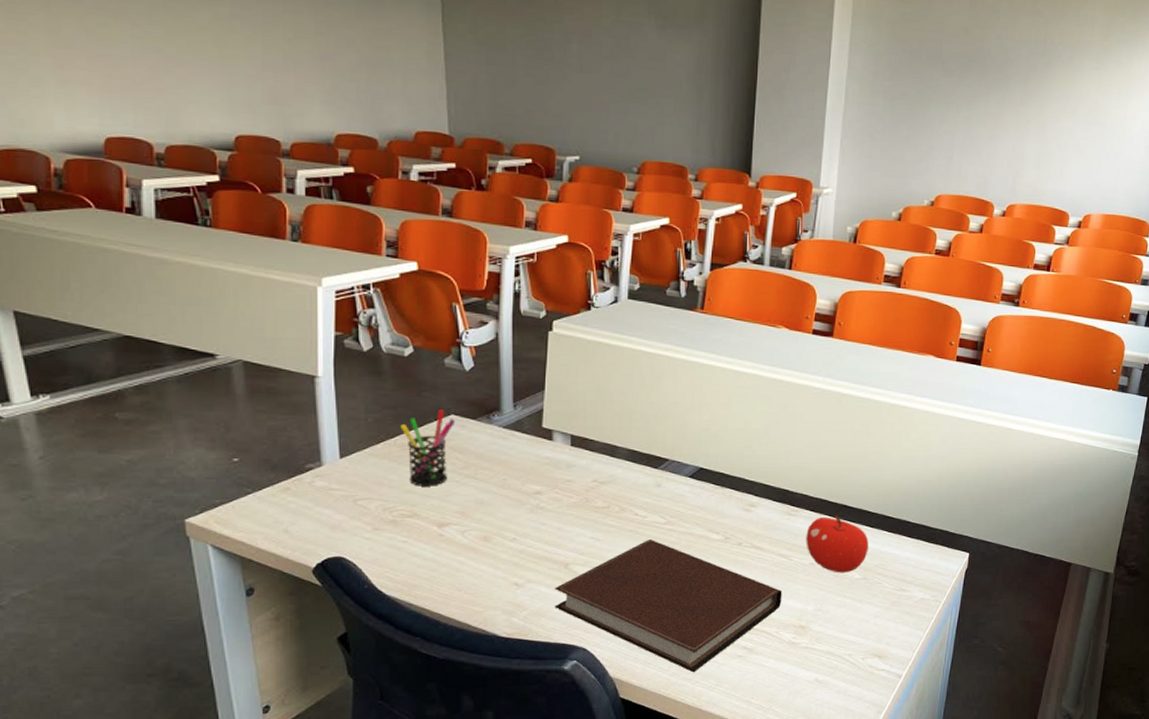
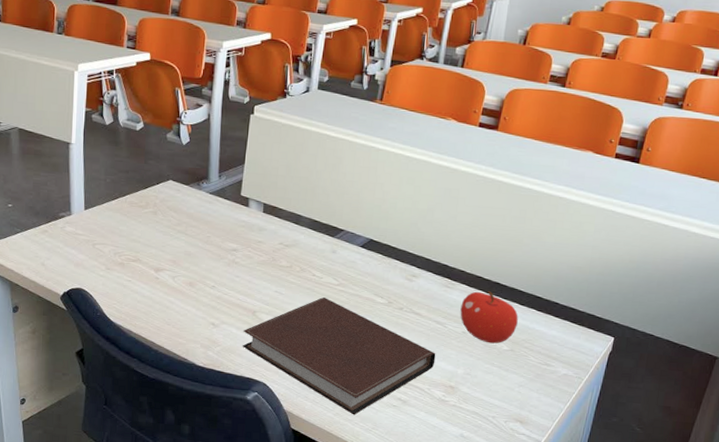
pen holder: present [400,410,456,486] -> none [130,175,173,238]

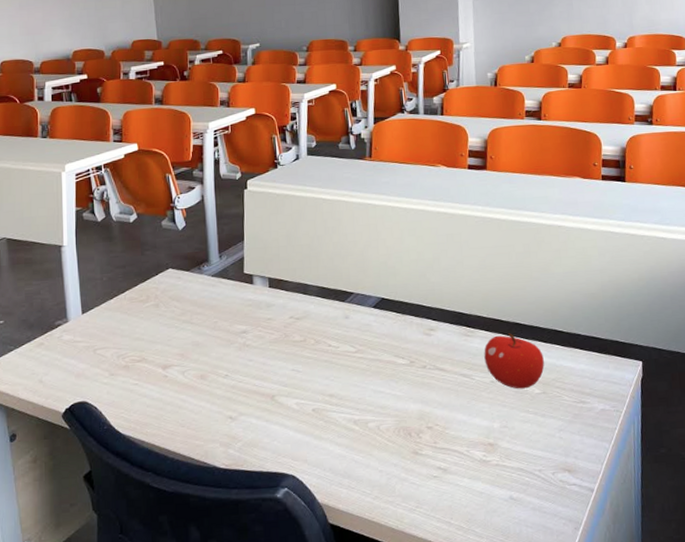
notebook: present [242,297,436,415] -> none [263,368,469,496]

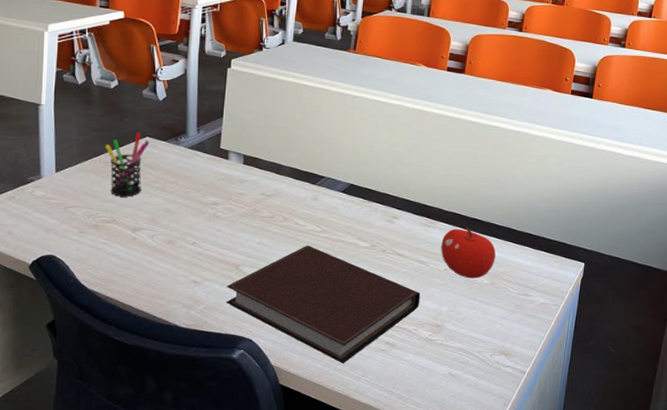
pen holder: none [129,265,173,334] -> present [105,133,150,197]
notebook: none [263,368,469,496] -> present [226,246,420,364]

